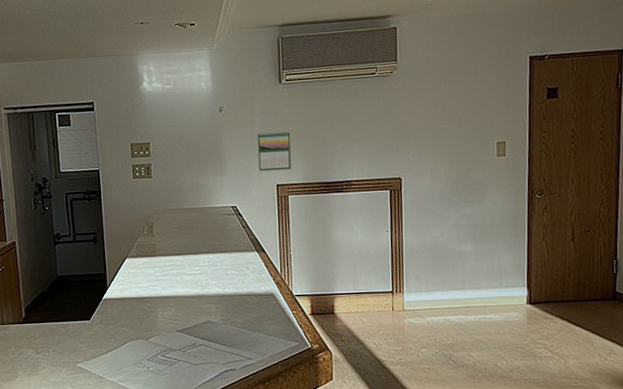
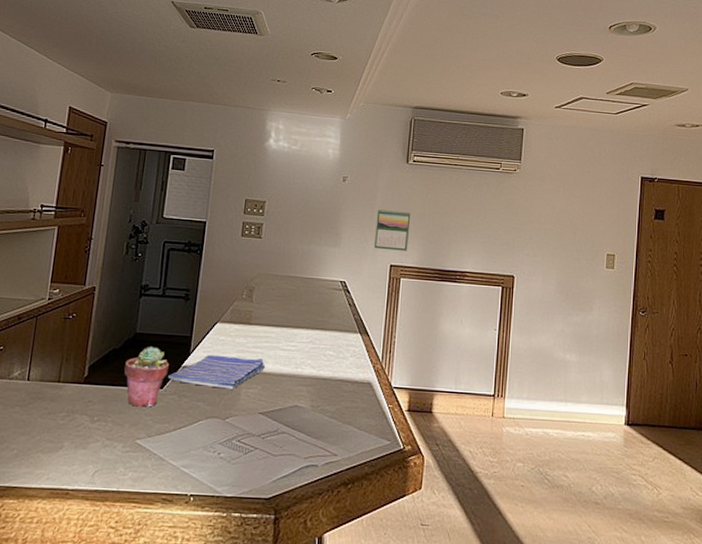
potted succulent: none [54,286,92,337] -> present [124,347,170,407]
dish towel: none [92,285,175,314] -> present [167,354,265,389]

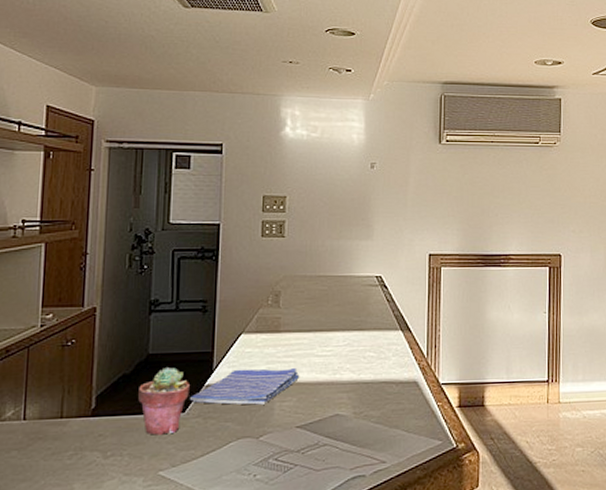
calendar: present [374,208,411,251] -> none [410,194,448,239]

